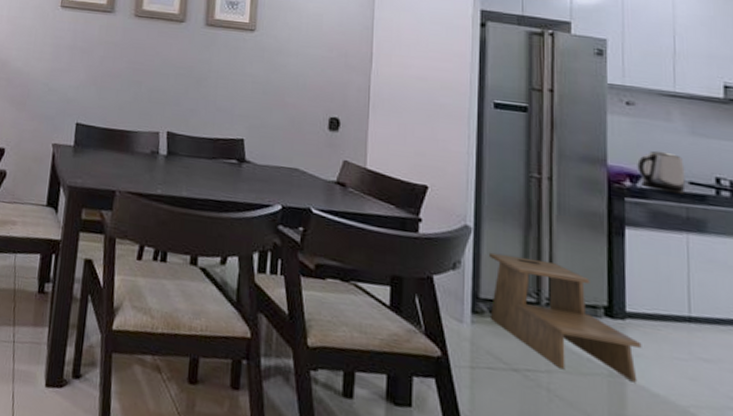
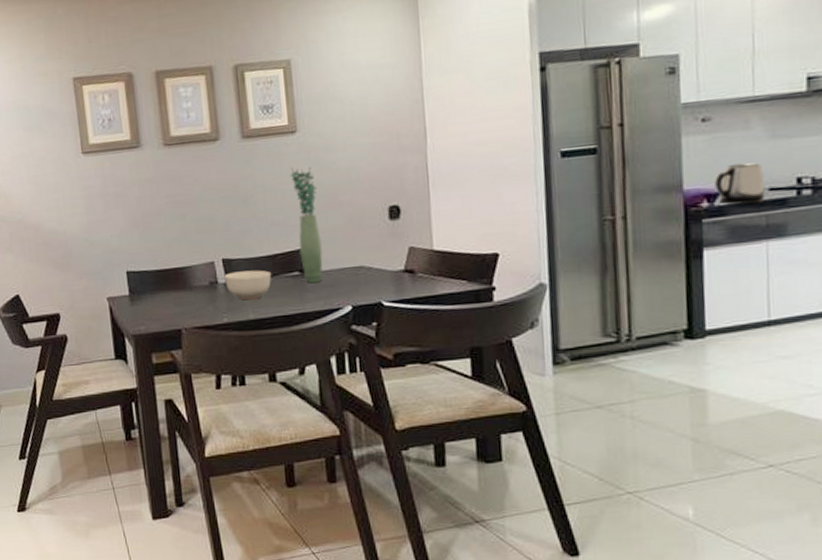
bowl: none [165,146,211,178] -> present [224,270,272,301]
vase: none [240,61,266,176] -> present [289,167,323,284]
step stool: present [489,252,642,383] -> none [567,300,722,397]

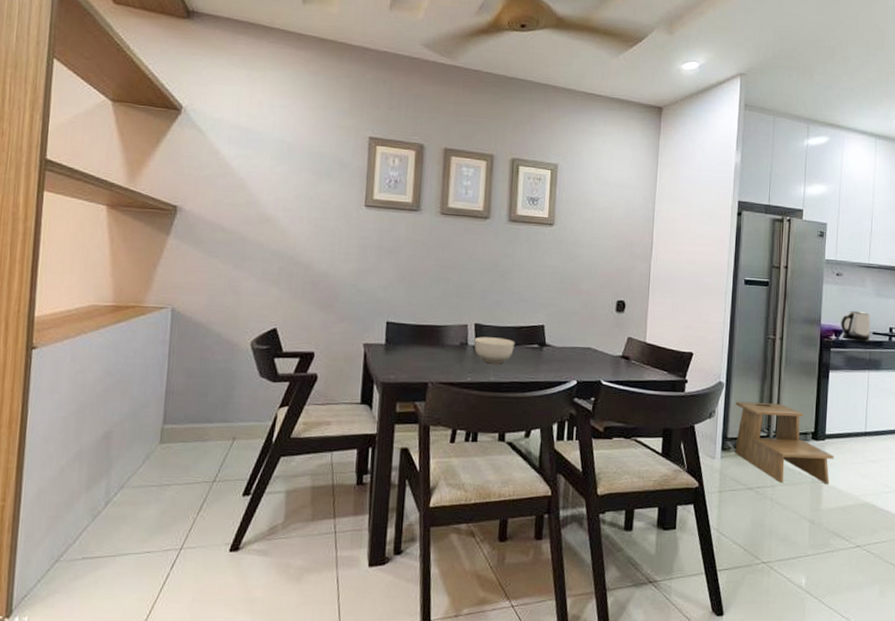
vase: present [289,167,323,284] -> none [541,253,563,357]
step stool: none [567,300,722,397] -> present [734,401,834,485]

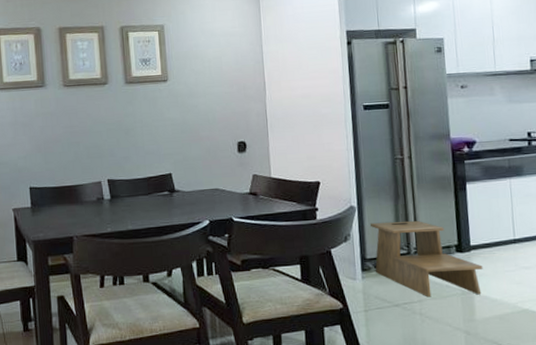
bowl: present [474,336,515,364] -> none [109,189,147,214]
kettle: present [840,310,871,343] -> none [472,119,507,151]

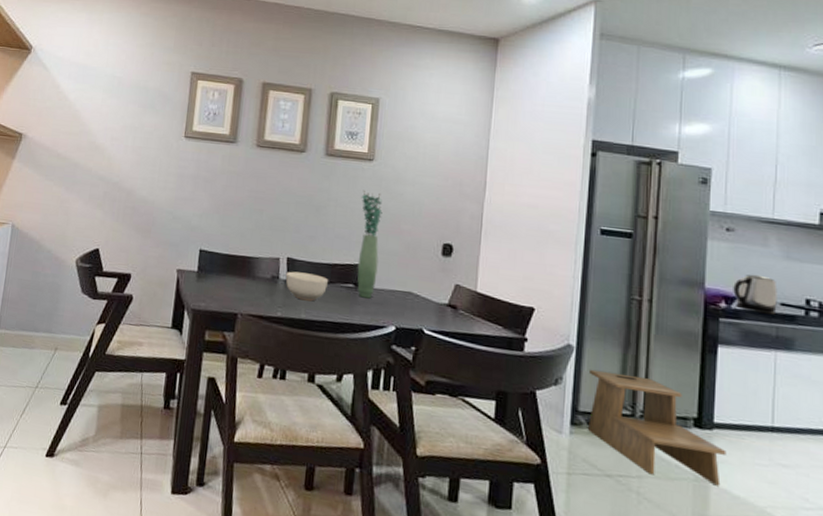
bowl: none [109,189,147,214] -> present [285,271,329,302]
vase: none [162,108,187,202] -> present [357,189,383,299]
kettle: none [472,119,507,151] -> present [733,274,778,316]

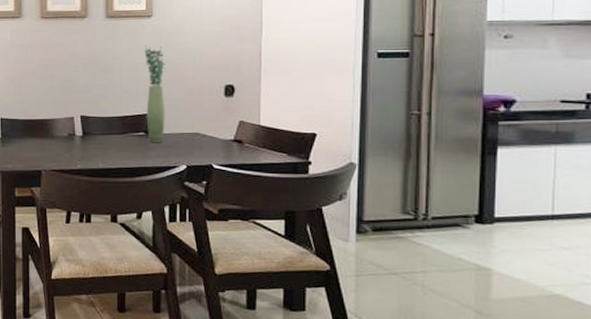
bowl: present [285,271,329,302] -> none [81,127,121,152]
step stool: present [587,369,727,487] -> none [372,182,507,273]
kettle: present [733,274,778,316] -> none [512,76,557,114]

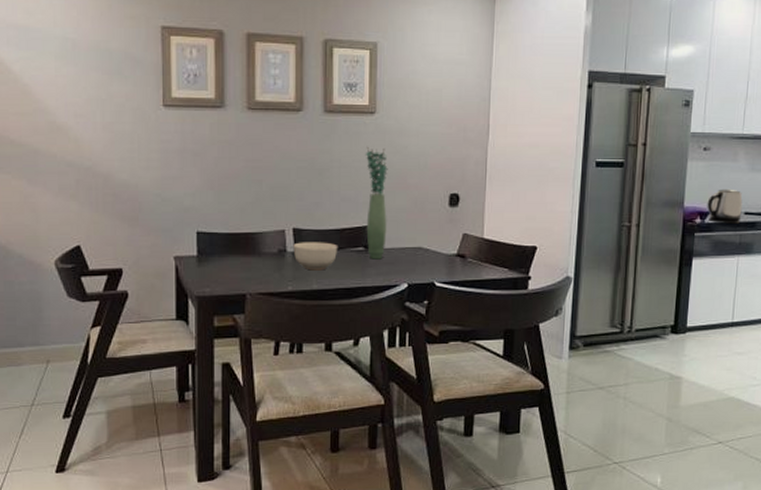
bowl: none [81,127,121,152] -> present [293,242,338,271]
kettle: none [512,76,557,114] -> present [707,189,743,225]

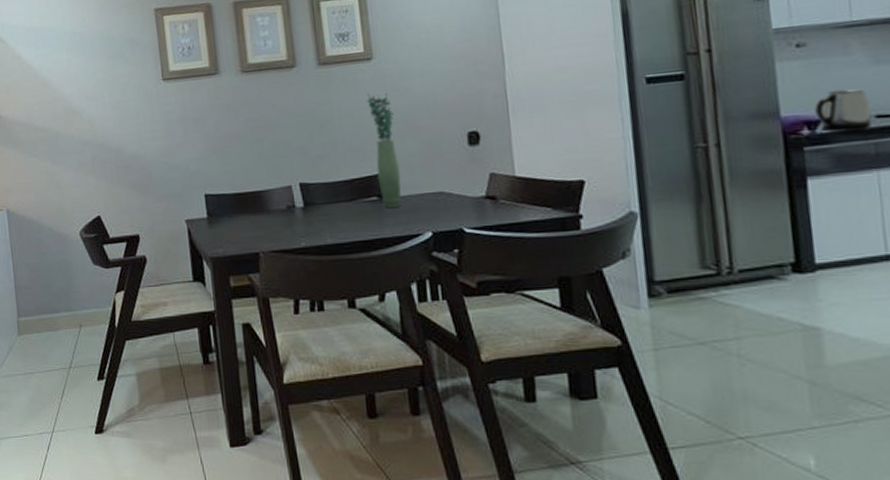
bowl: present [293,242,338,271] -> none [301,194,350,225]

